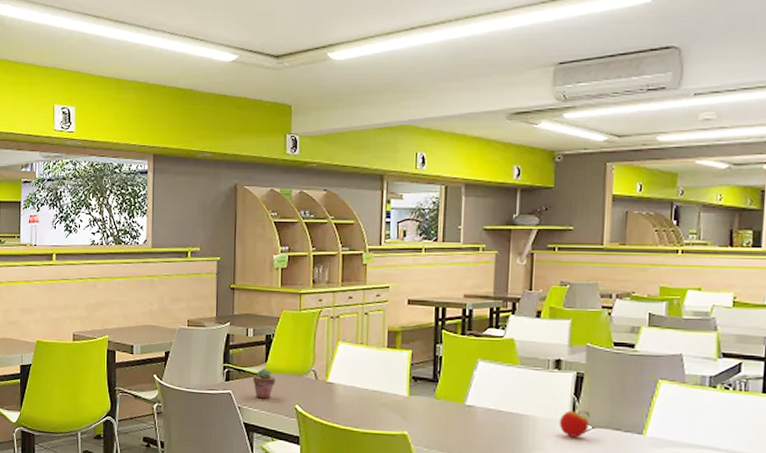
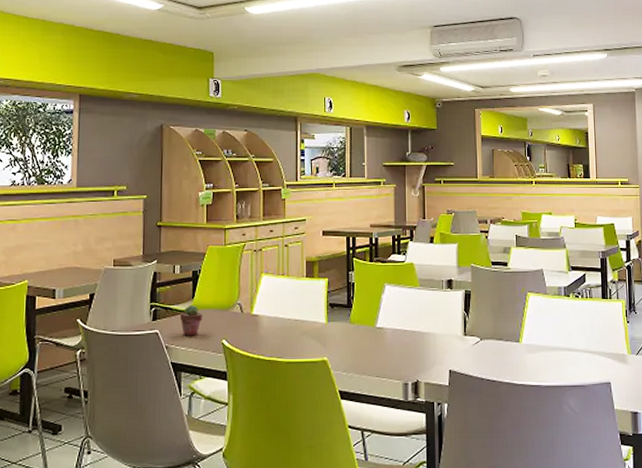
apple: present [559,410,590,437] -> none [454,325,478,349]

